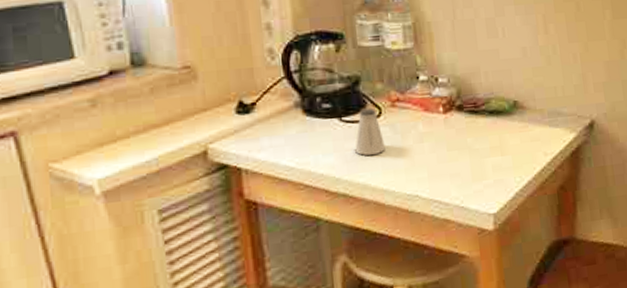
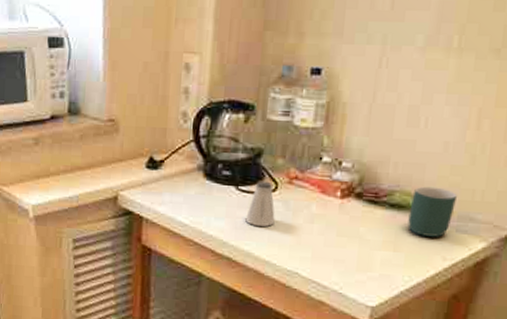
mug: none [506,89,544,137] -> present [408,186,458,237]

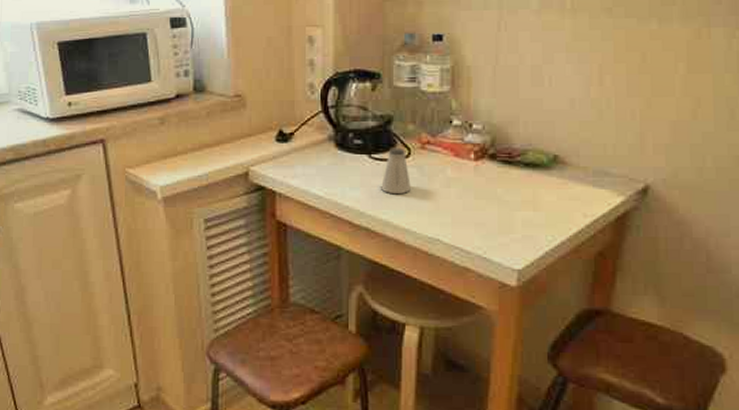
mug: present [408,186,458,237] -> none [544,143,590,194]

